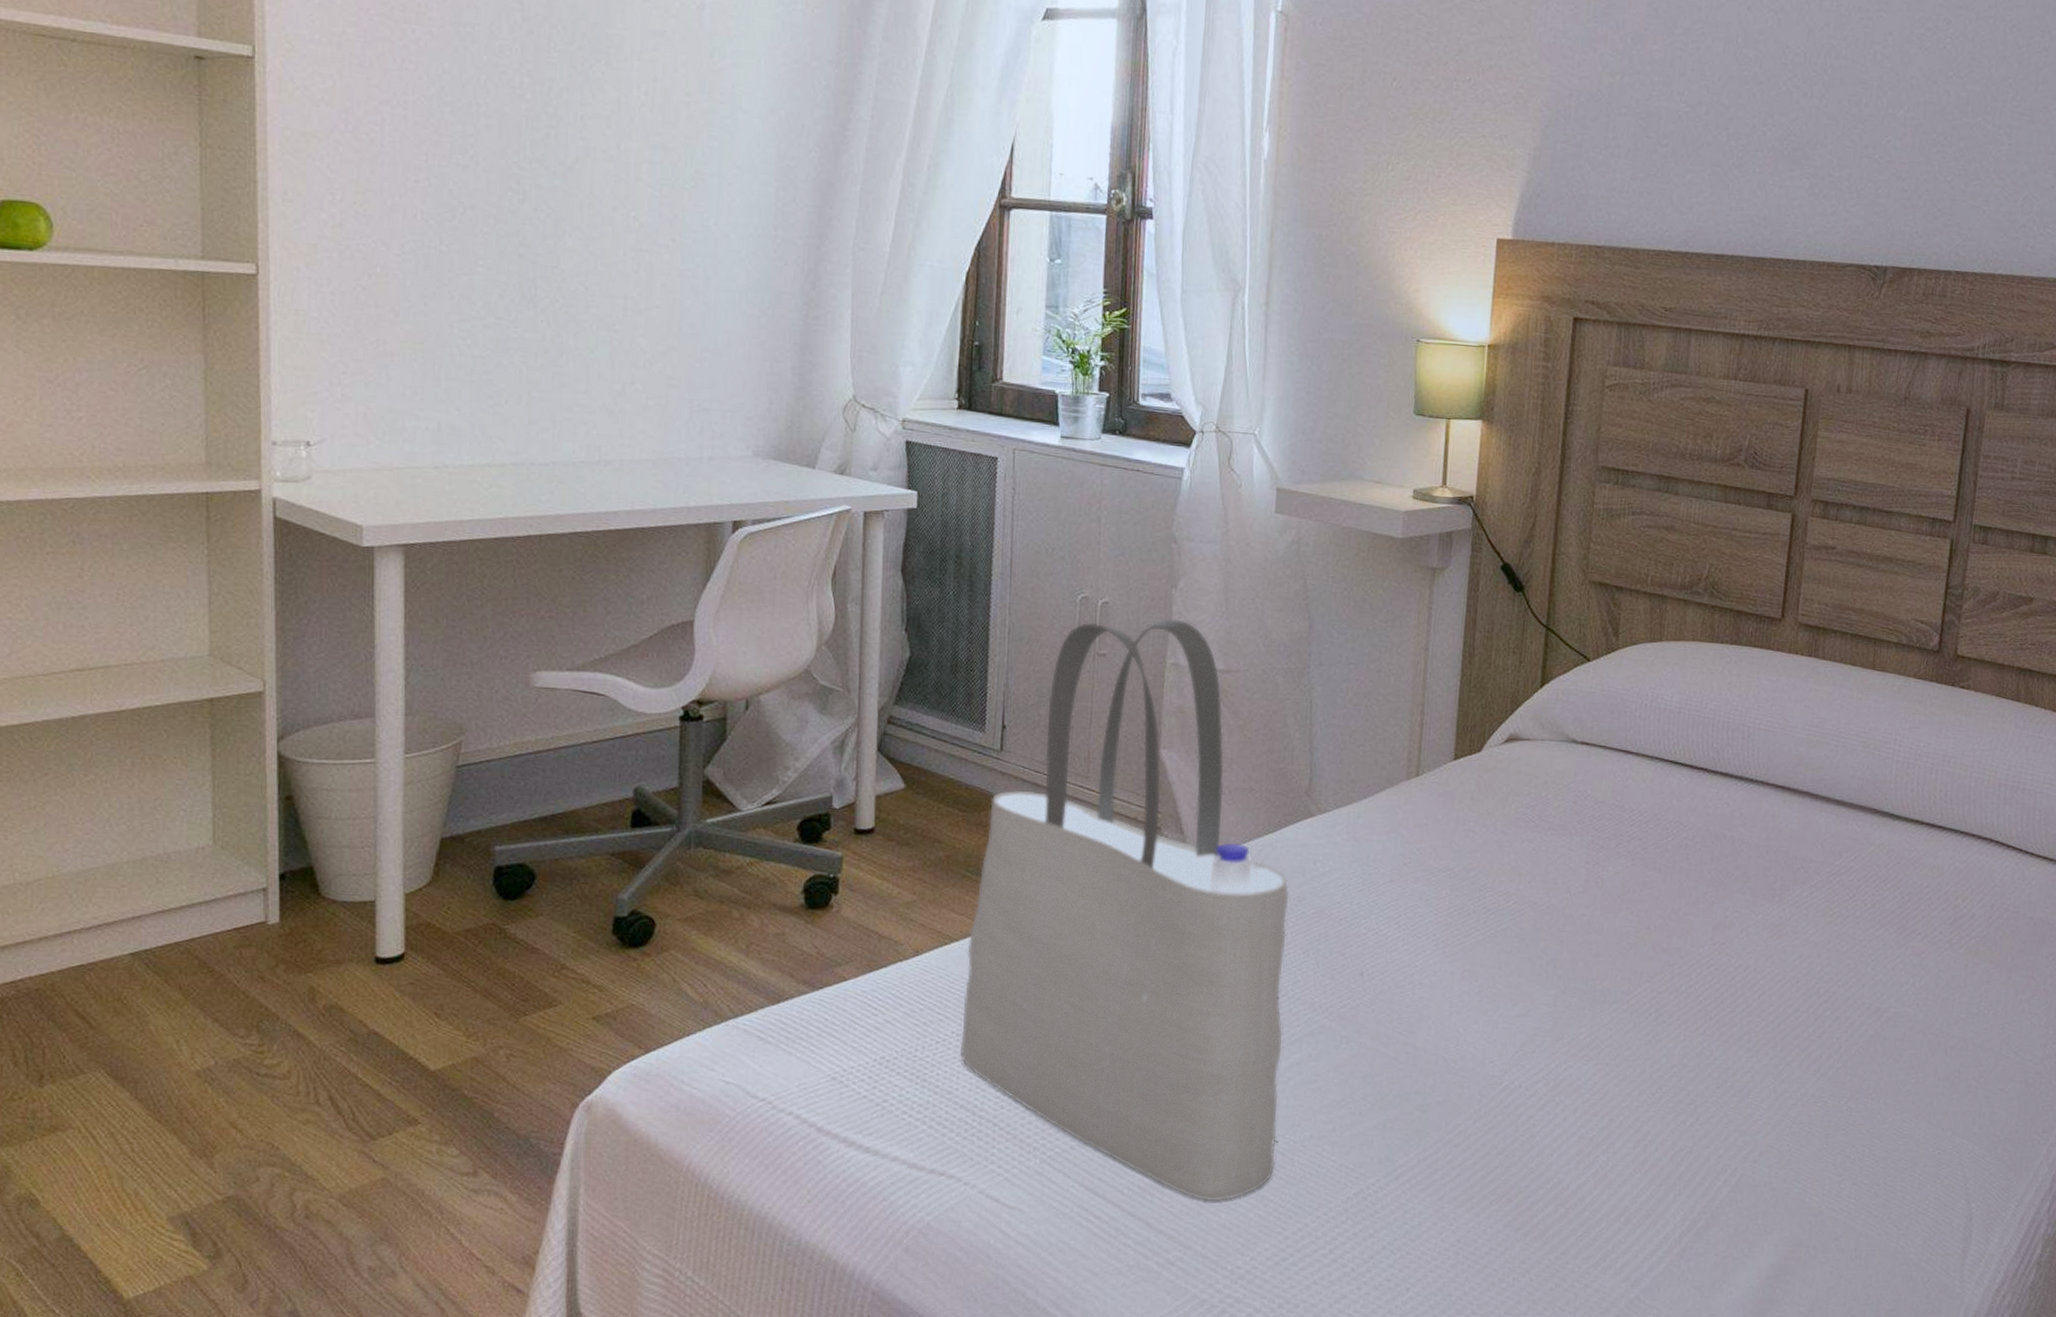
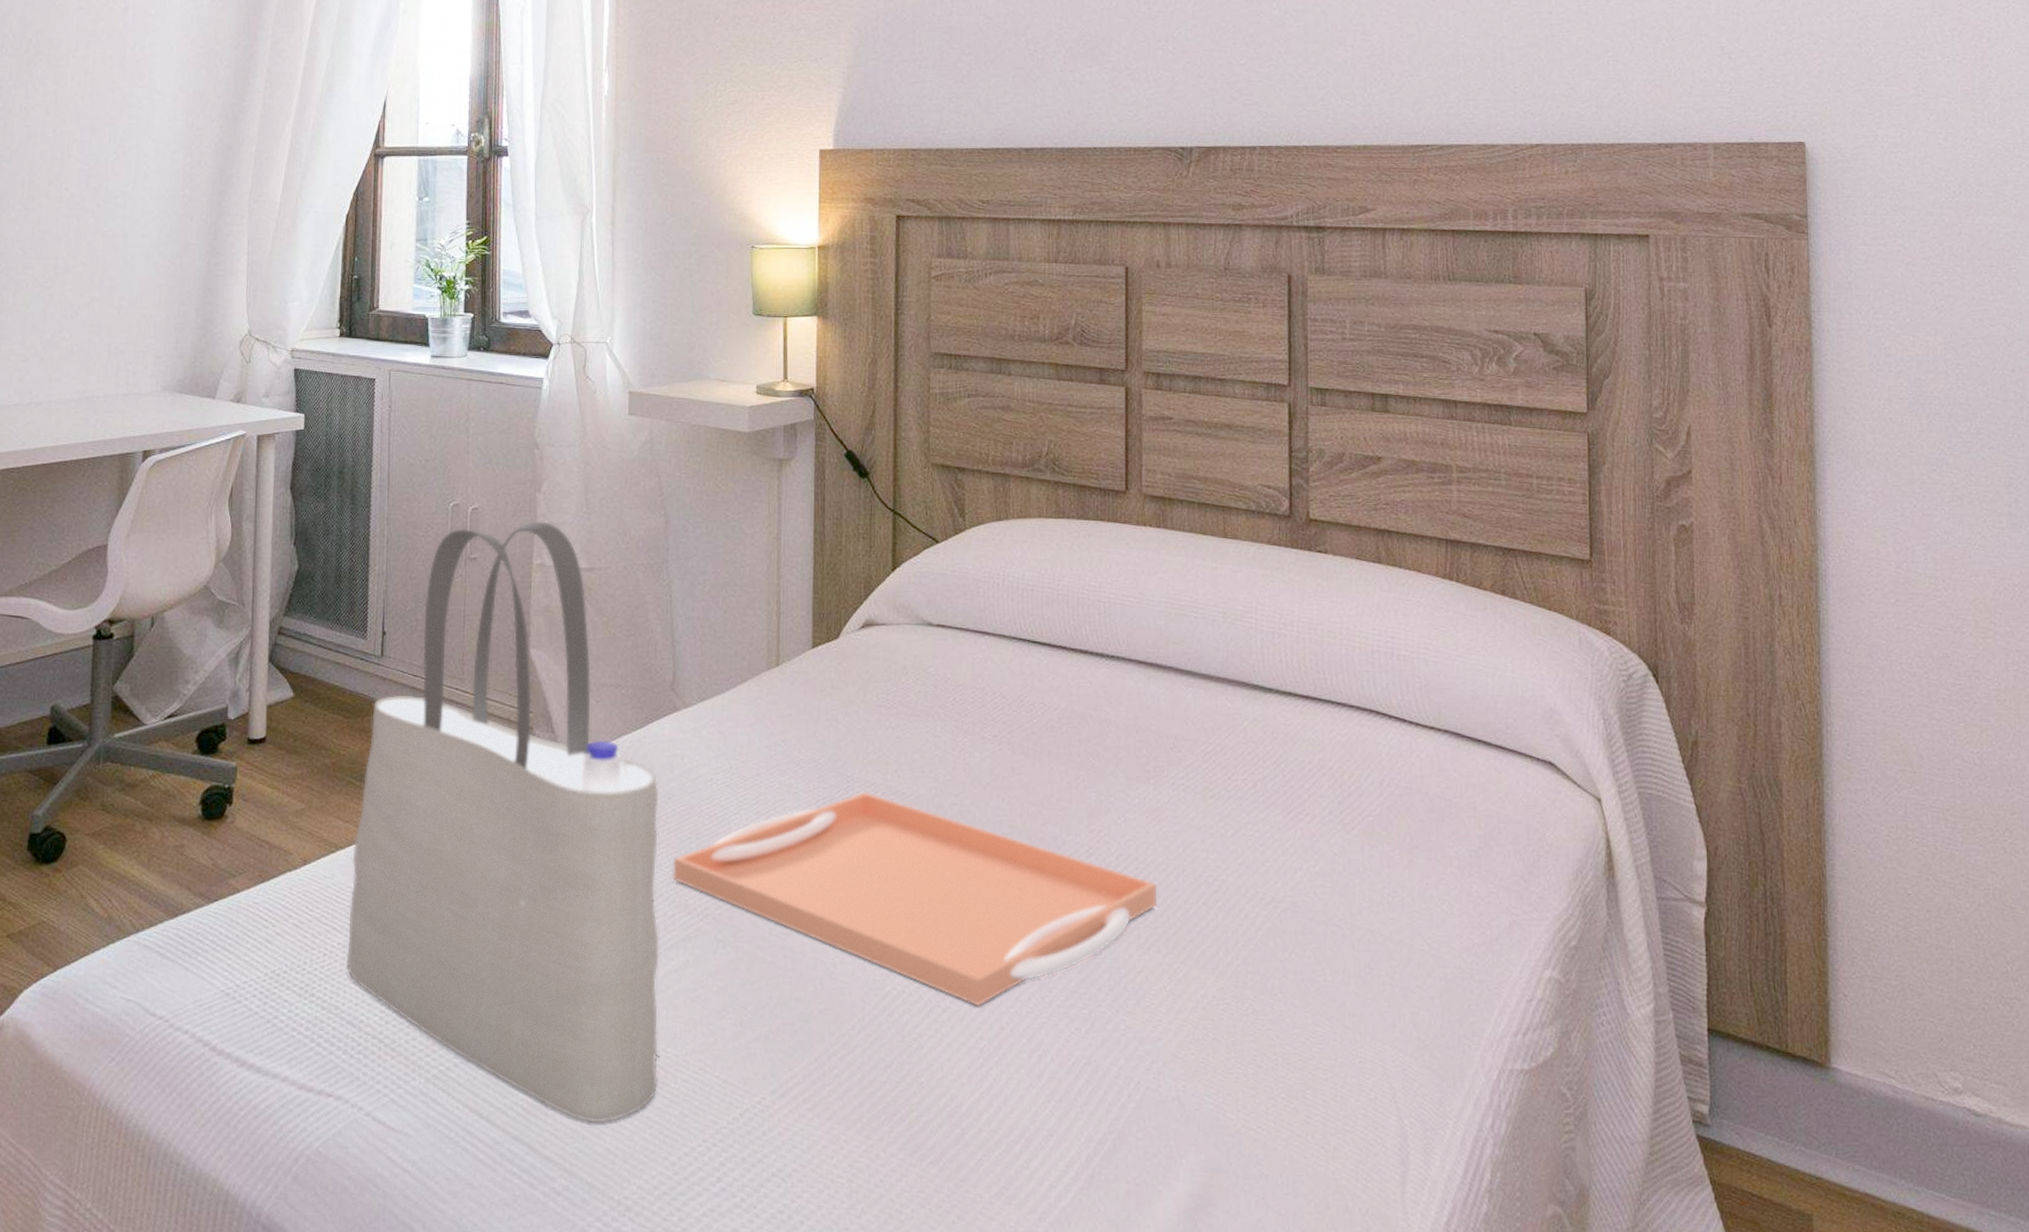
serving tray: none [1299,901,1771,1101] -> present [673,792,1156,1006]

